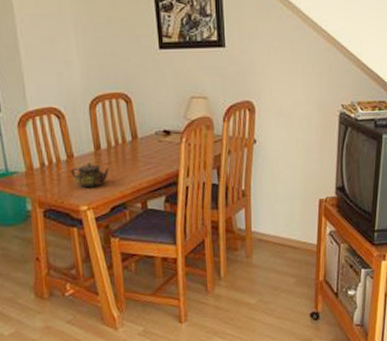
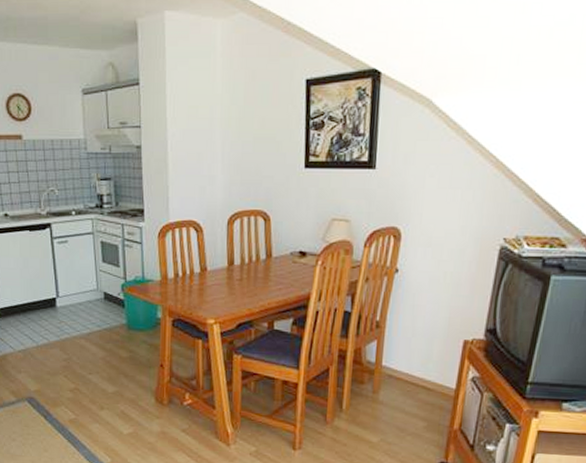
teapot: present [70,161,109,188] -> none [202,276,240,302]

